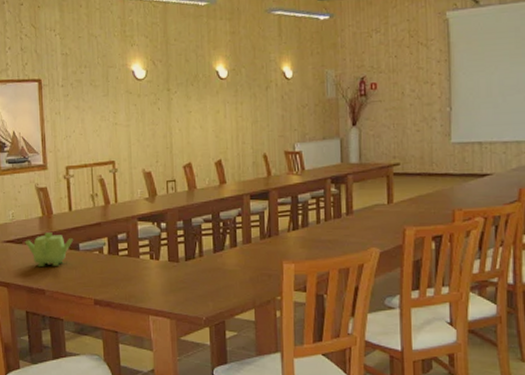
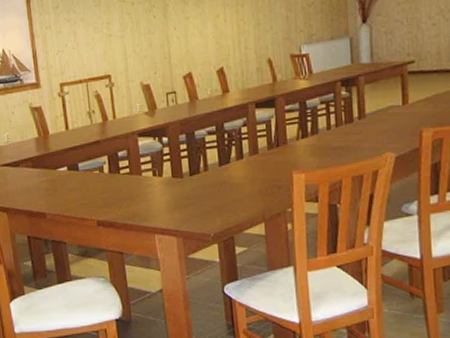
teapot: present [25,232,74,266] -> none [22,153,73,189]

